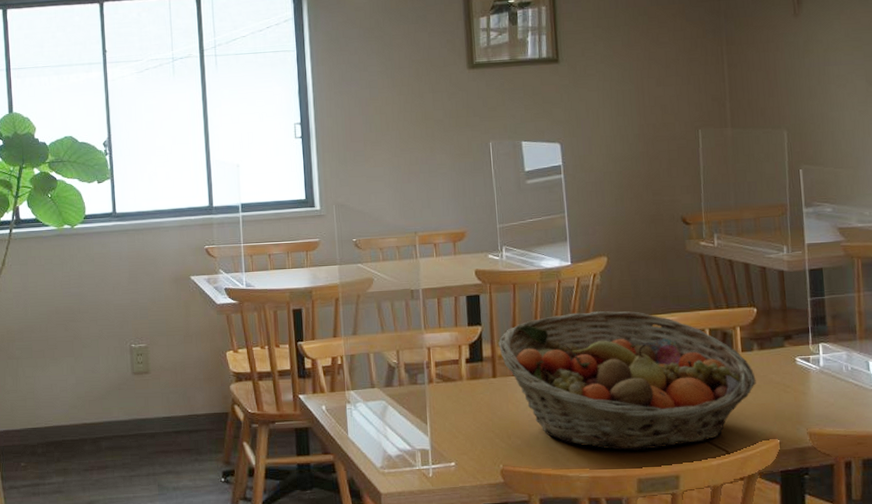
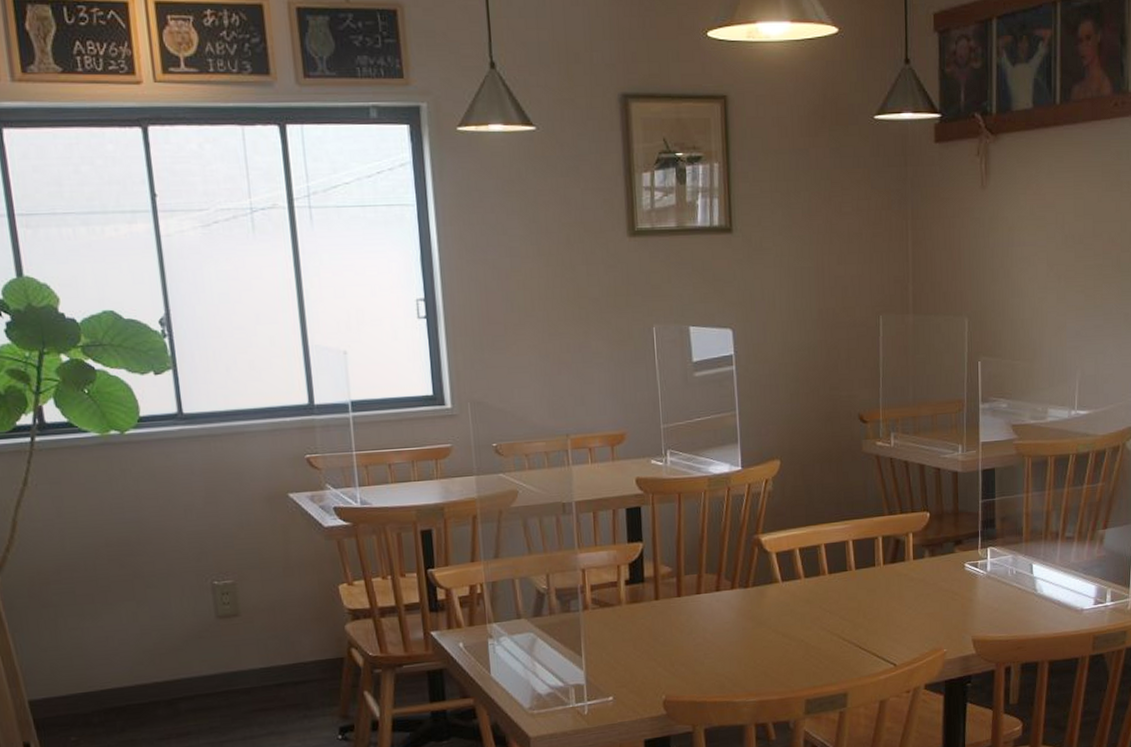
fruit basket: present [498,311,756,451] -> none [662,520,926,671]

